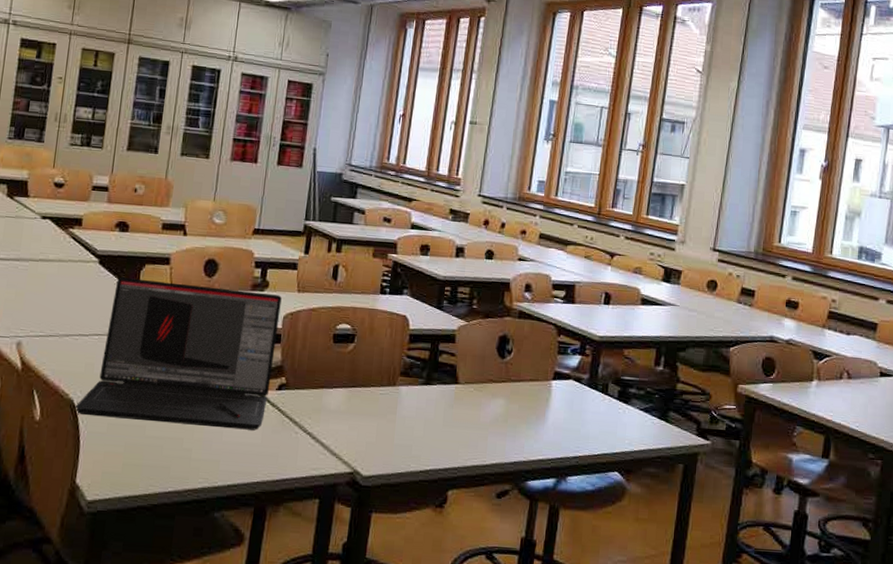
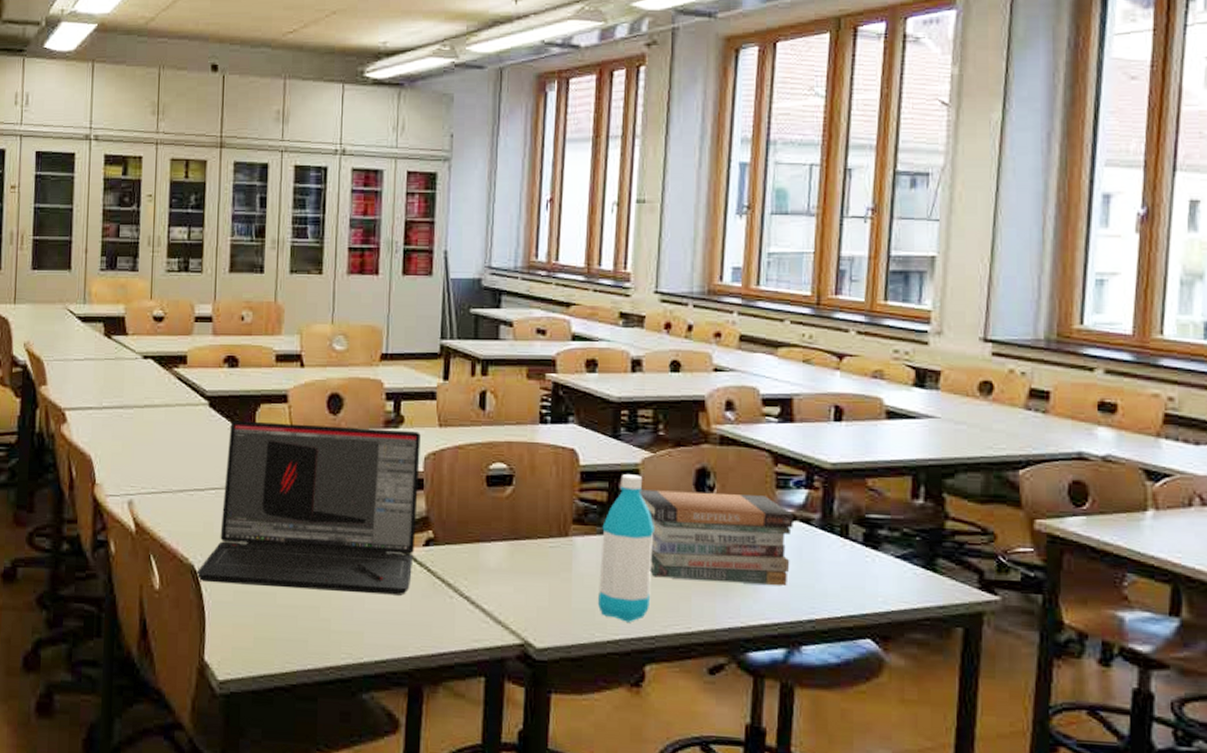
water bottle: none [415,338,464,456] -> present [598,474,654,622]
book stack: none [454,350,569,430] -> present [640,490,793,587]

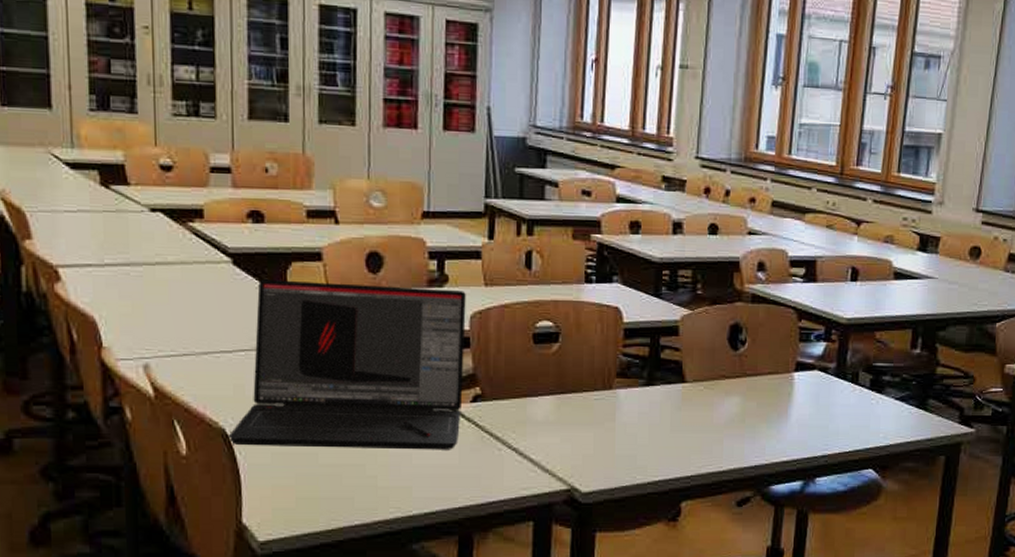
water bottle: present [598,474,654,622] -> none [640,331,692,465]
book stack: present [640,490,793,587] -> none [679,344,813,428]

